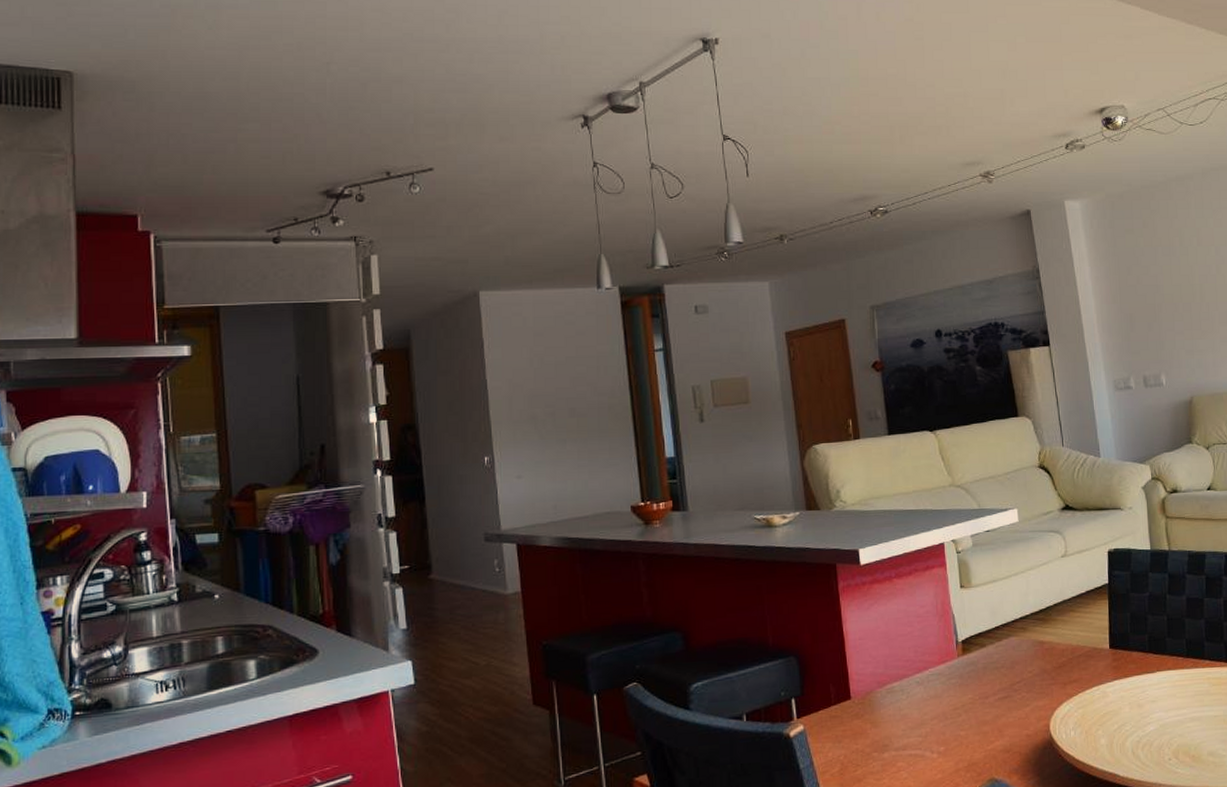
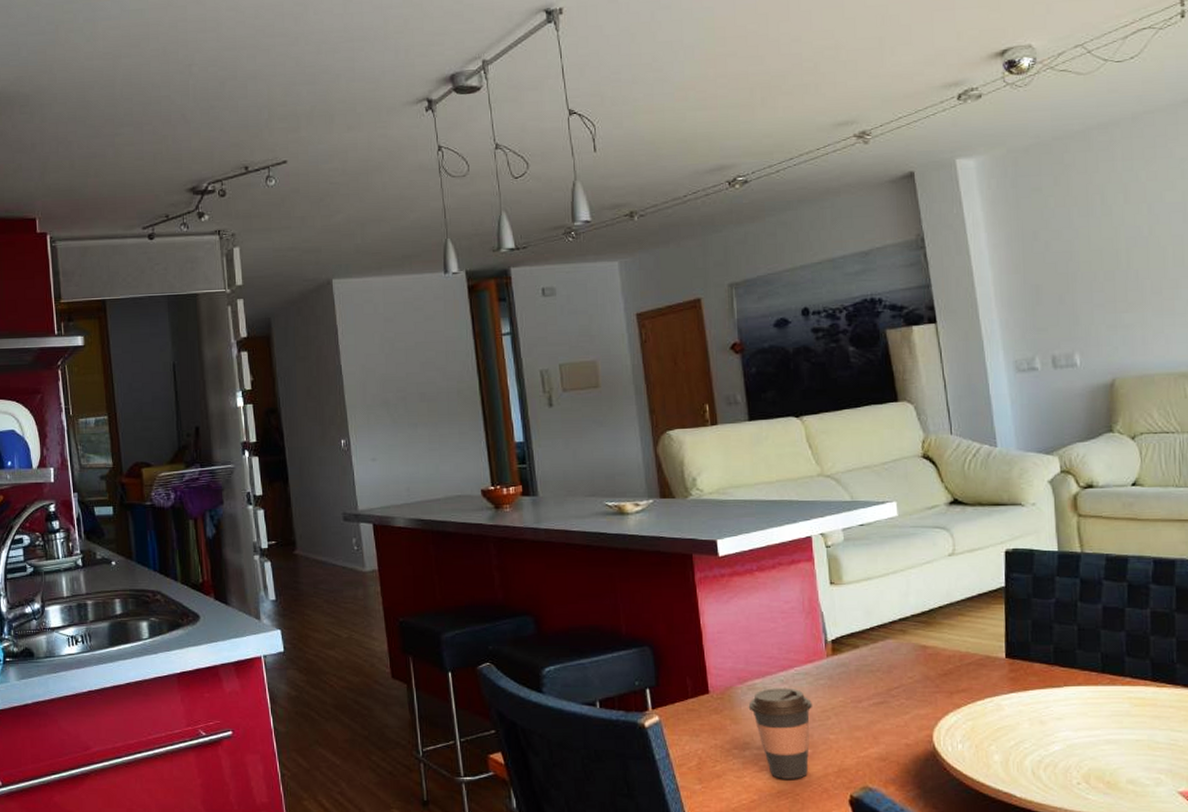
coffee cup: none [887,688,946,778] -> present [748,688,813,779]

